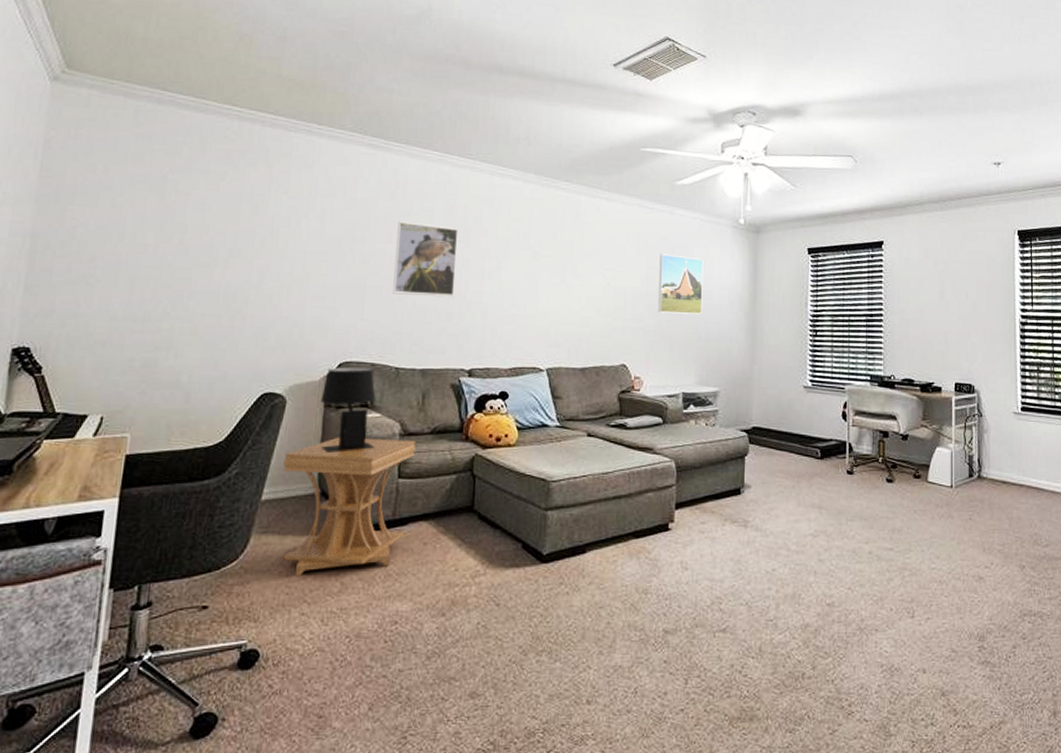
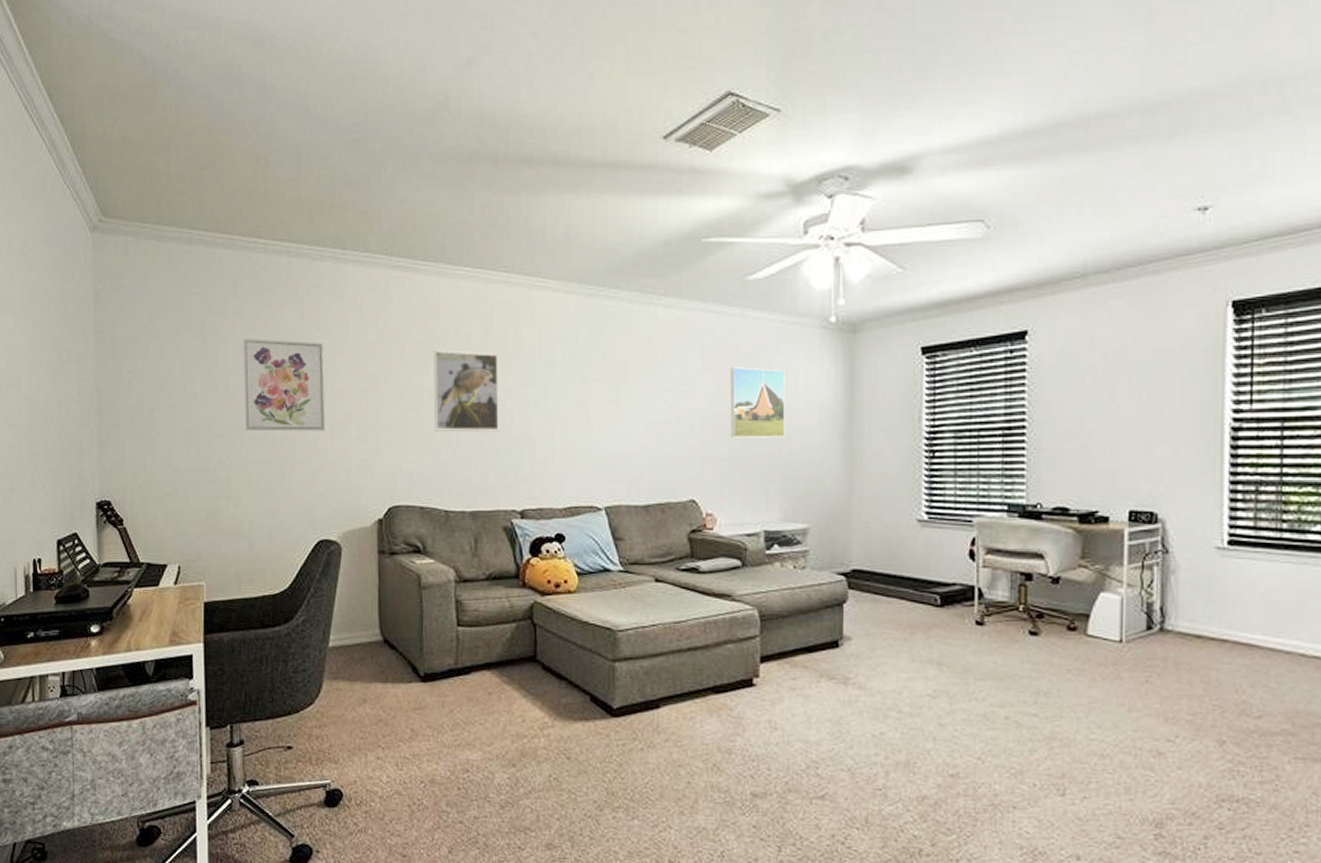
wall art: none [196,196,289,288] -> present [243,339,326,432]
side table: present [282,437,416,577] -> none [345,584,473,723]
table lamp: present [320,367,376,453] -> none [374,512,431,600]

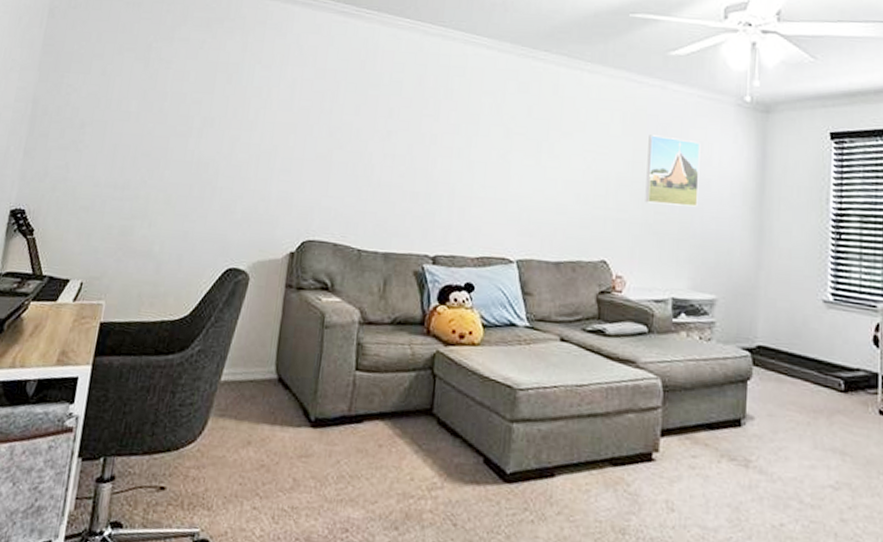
wall art: present [243,339,326,432] -> none [172,65,261,160]
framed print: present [434,350,499,433] -> none [358,93,428,177]

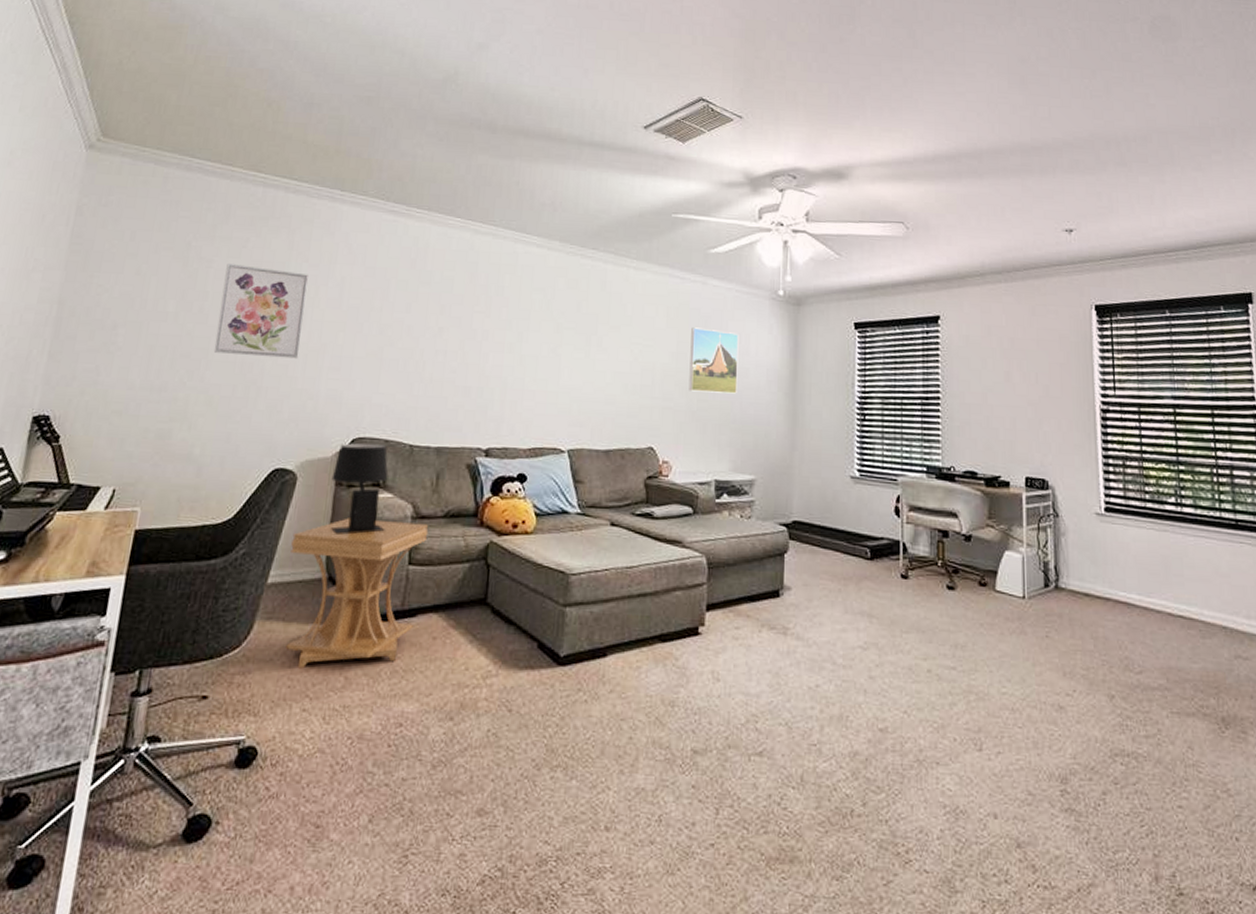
wall art: none [172,65,261,160] -> present [213,264,308,359]
side table: none [237,320,376,468] -> present [286,518,429,669]
table lamp: none [280,245,337,337] -> present [330,443,388,535]

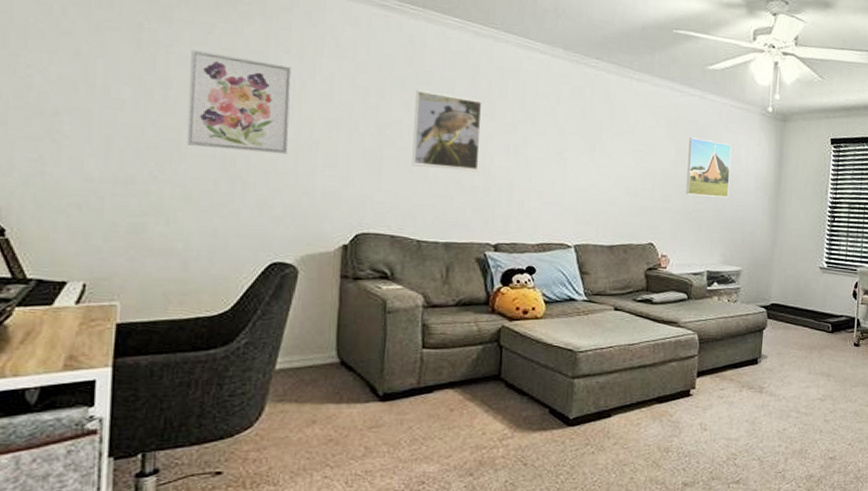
side table: present [286,518,429,669] -> none [298,308,441,443]
table lamp: present [330,443,388,535] -> none [336,238,397,323]
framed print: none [409,290,479,372] -> present [412,90,482,172]

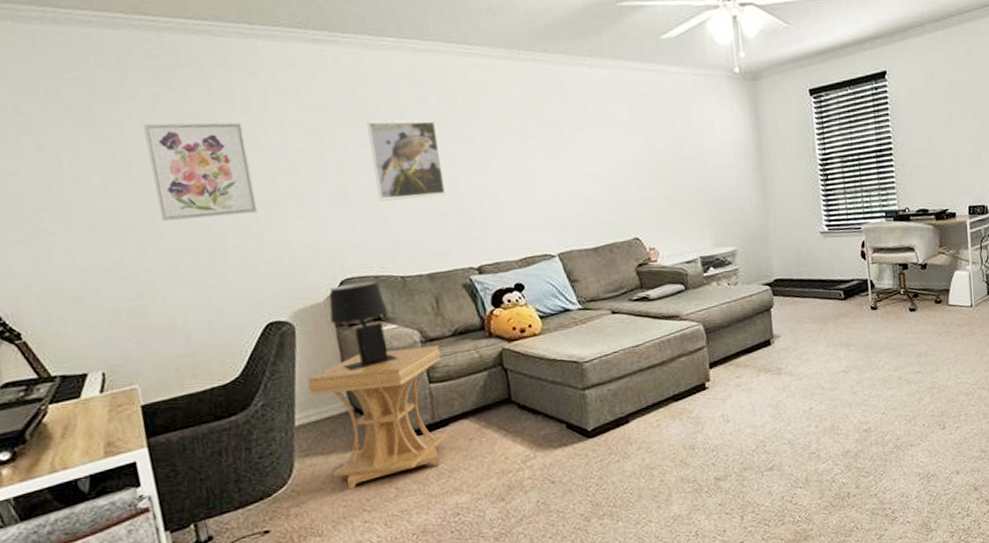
side table: none [298,308,441,443] -> present [307,345,448,490]
table lamp: none [336,238,397,323] -> present [329,281,398,371]
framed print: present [686,137,732,198] -> none [656,116,709,180]

